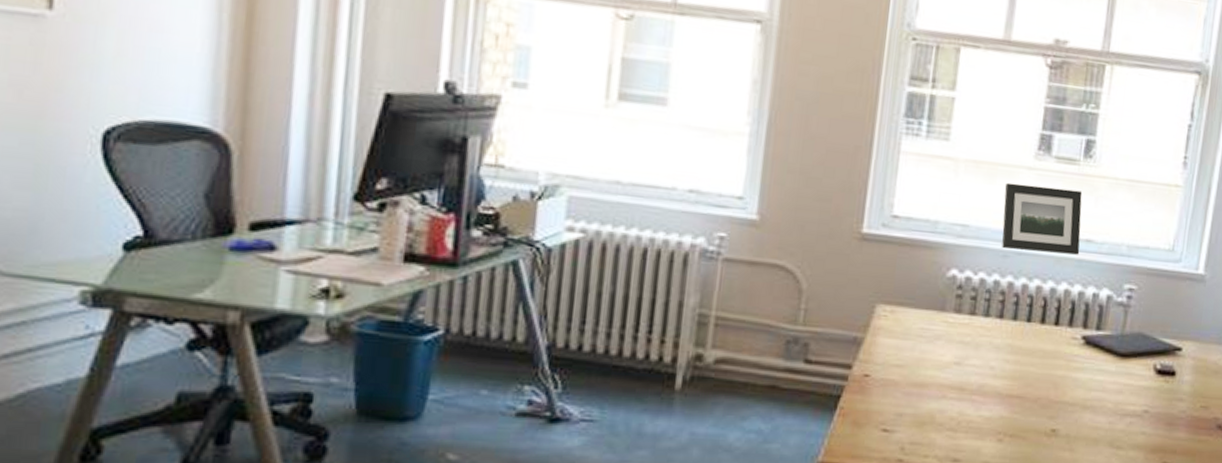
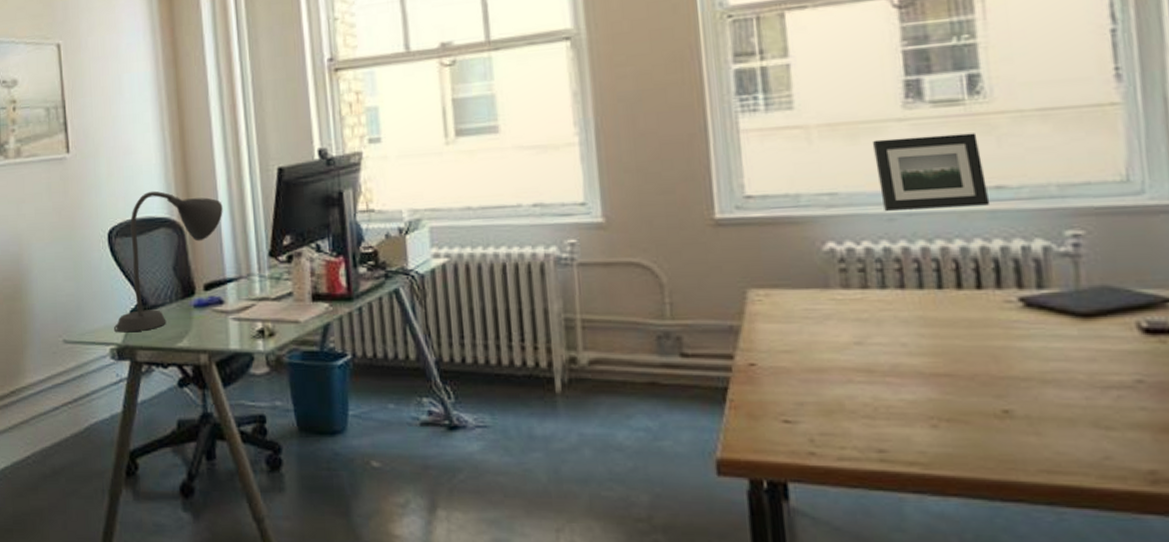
desk lamp: none [90,88,296,273] -> present [113,190,223,333]

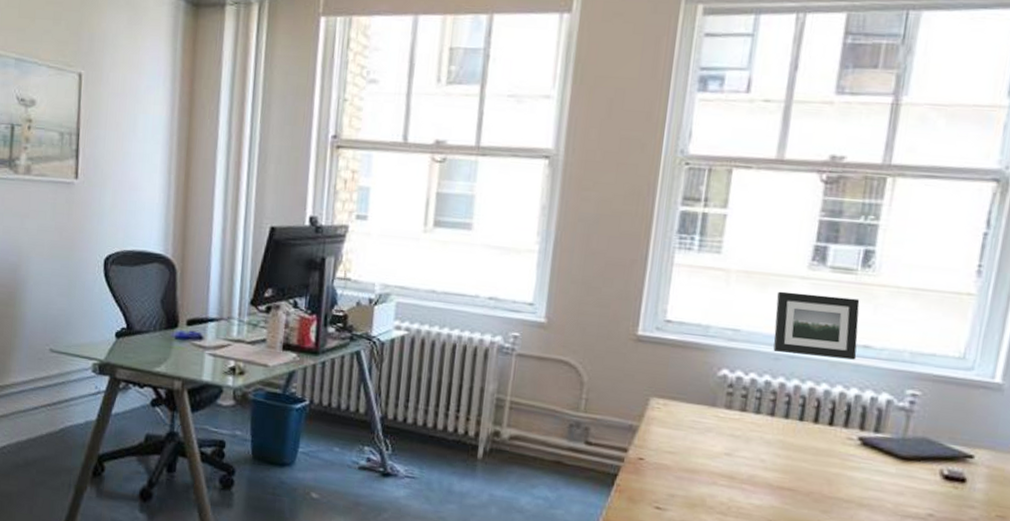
desk lamp: present [113,190,223,333] -> none [98,227,215,352]

